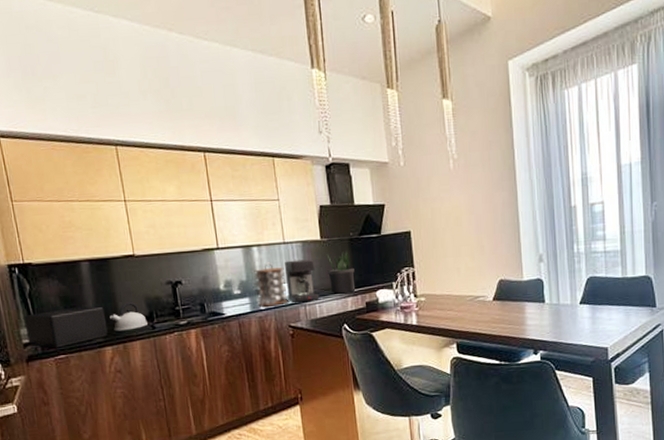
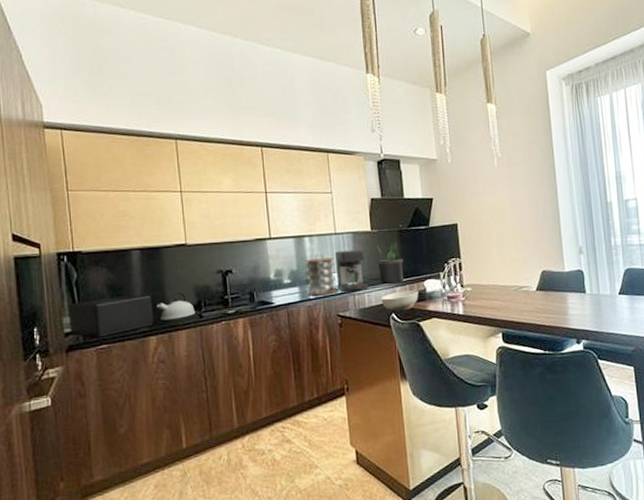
bowl: none [332,300,371,322] -> present [381,290,419,312]

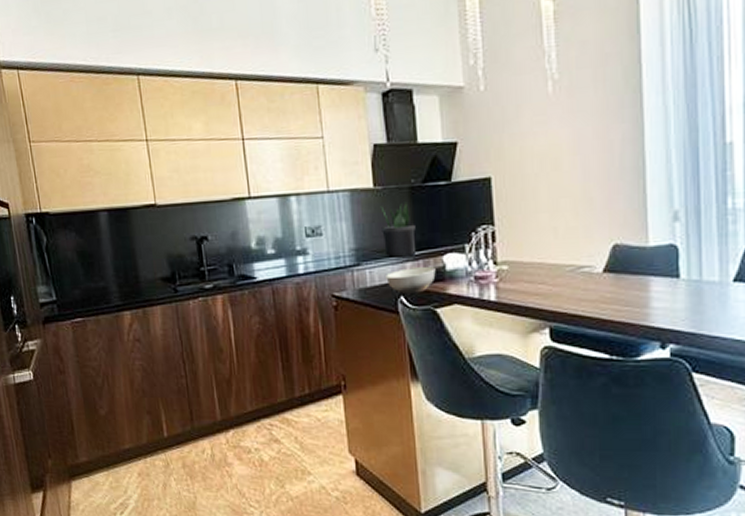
toaster: present [68,295,154,338] -> none [40,263,127,310]
kettle: present [157,291,196,320] -> none [129,260,171,294]
spice rack: present [304,252,337,296] -> none [291,215,332,271]
coffee maker: present [335,249,369,293] -> none [329,212,371,268]

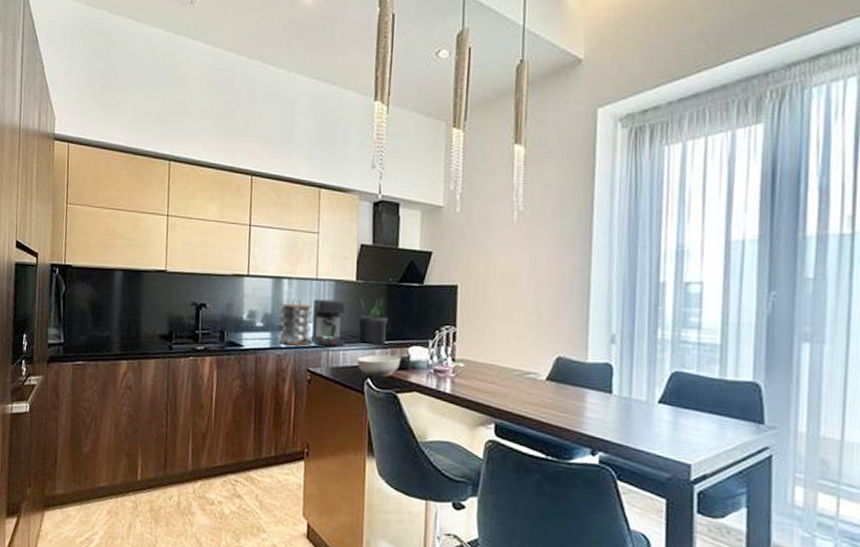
spice rack: none [291,215,332,271] -> present [278,297,312,346]
coffee maker: none [329,212,371,268] -> present [311,299,346,347]

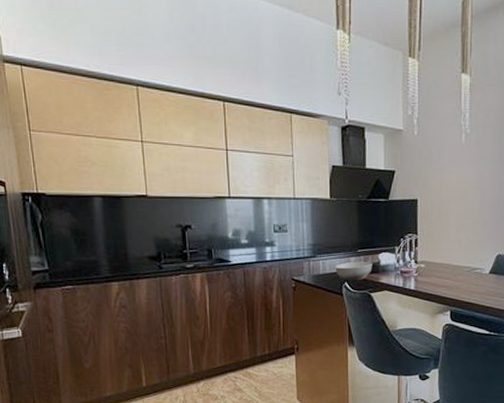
spice rack: present [278,297,312,346] -> none [262,215,293,259]
coffee maker: present [311,299,346,347] -> none [293,216,324,258]
planter: present [358,297,388,345] -> none [334,212,360,253]

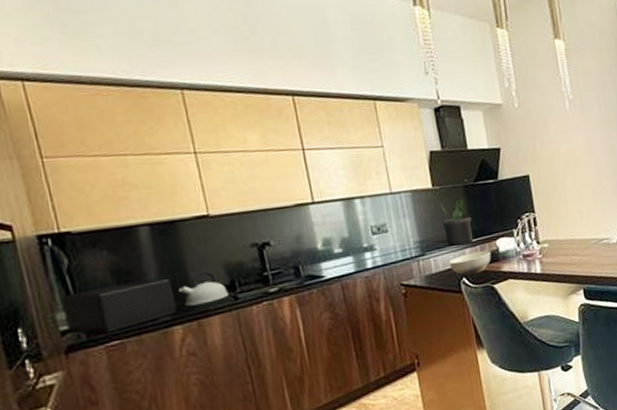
toaster: none [34,240,116,279] -> present [60,278,177,334]
kettle: none [119,241,156,268] -> present [179,271,230,307]
planter: none [334,212,360,253] -> present [439,199,473,246]

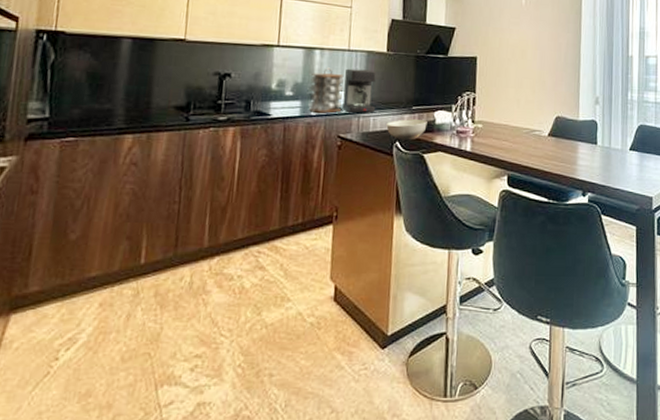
toaster: present [60,278,177,334] -> none [34,85,136,129]
kettle: present [179,271,230,307] -> none [140,89,183,119]
spice rack: none [357,215,398,265] -> present [308,67,344,114]
coffee maker: none [393,209,434,259] -> present [342,68,376,114]
planter: present [439,199,473,246] -> none [388,67,416,110]

